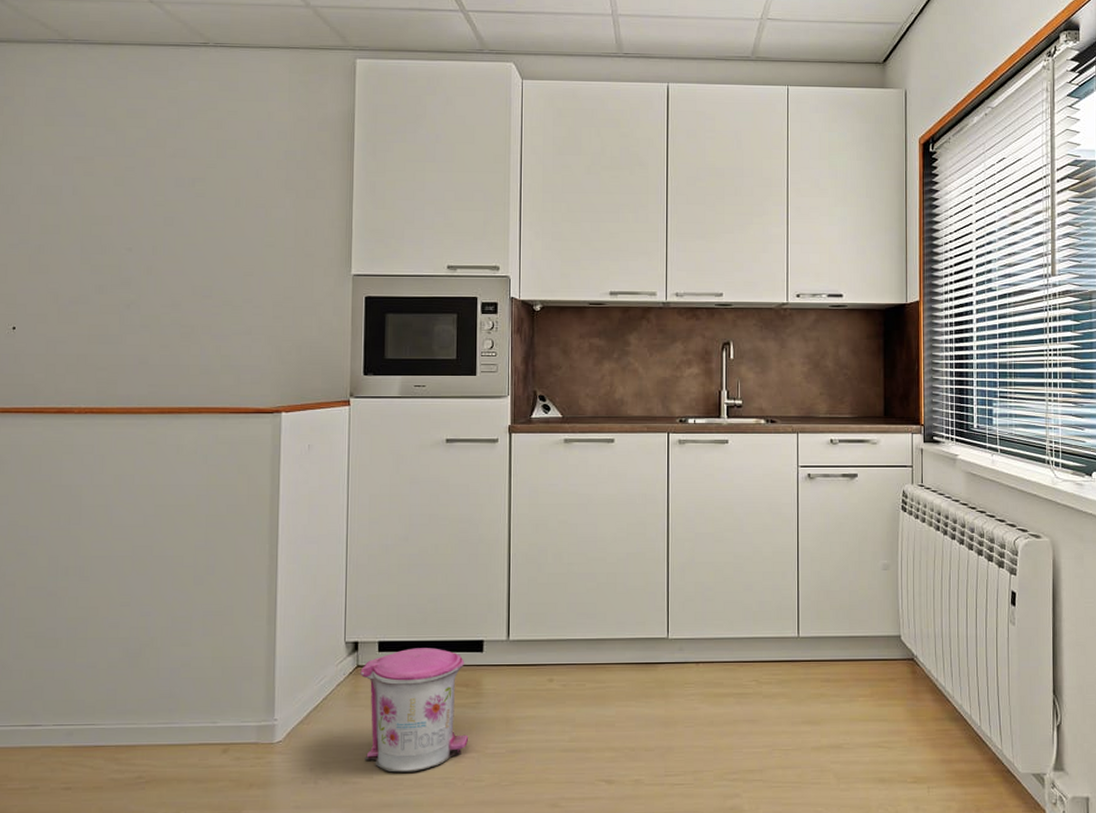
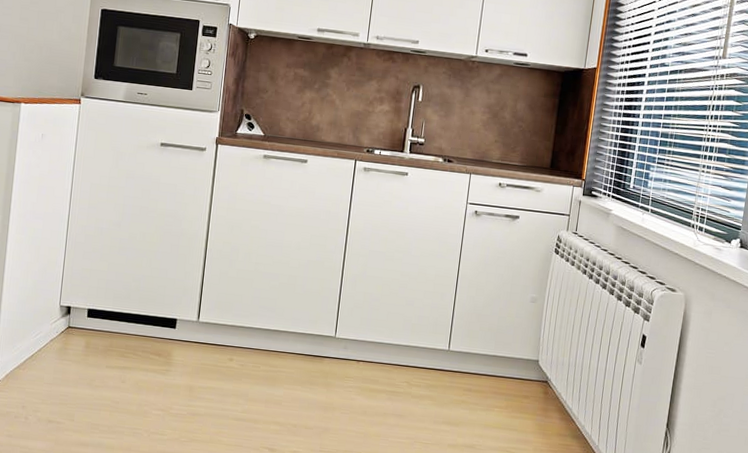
trash can: present [360,648,469,773] -> none [68,318,160,420]

